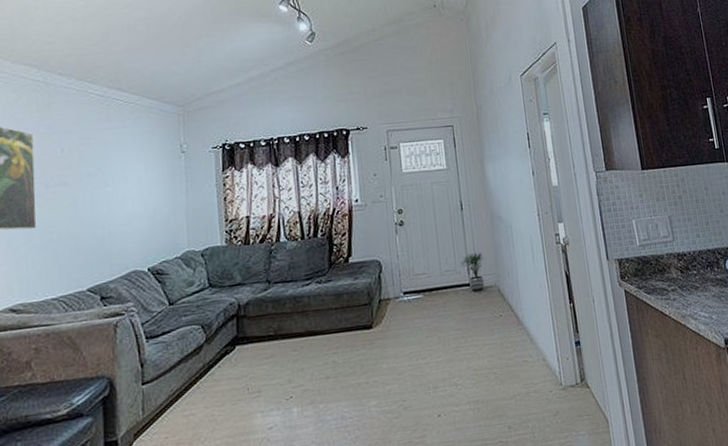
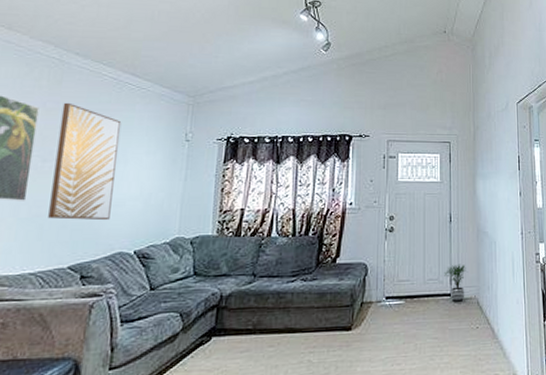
wall art: none [55,125,119,244] -> present [48,102,122,221]

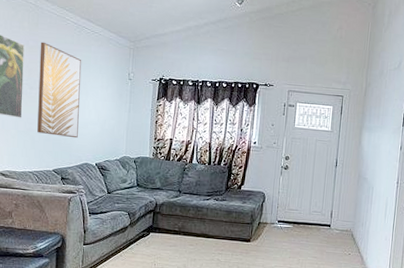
potted plant: present [444,264,467,303] -> none [326,202,346,233]

